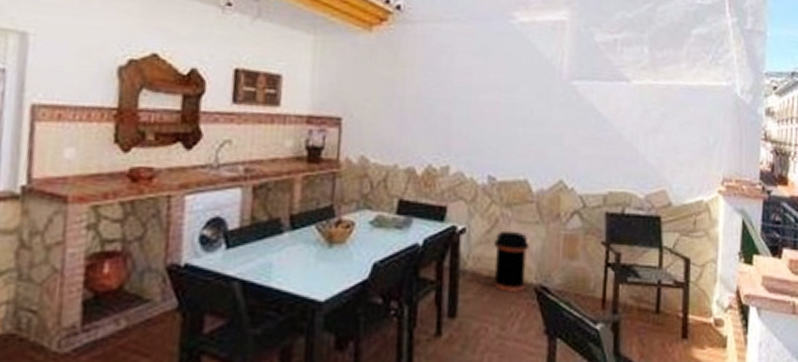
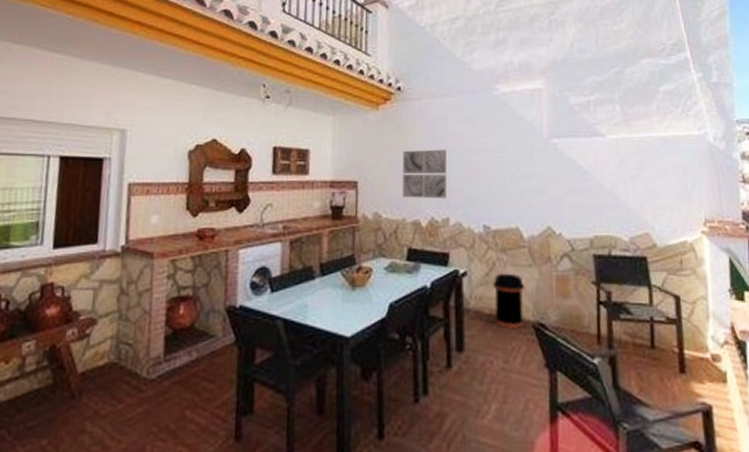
wall art: none [395,83,451,144] -> present [402,149,447,199]

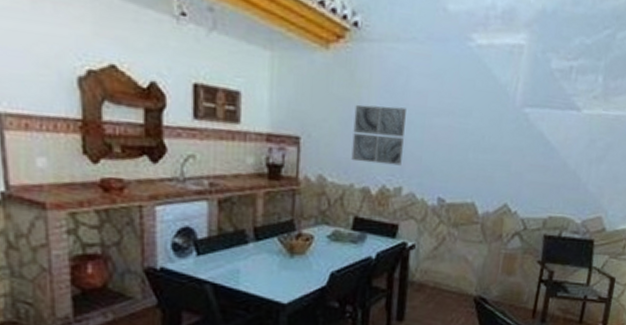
trash can: present [493,273,525,328] -> none [438,248,473,301]

